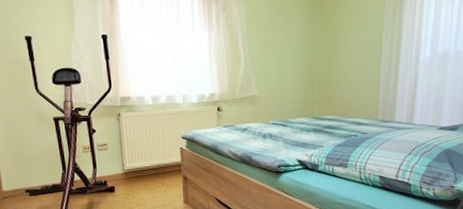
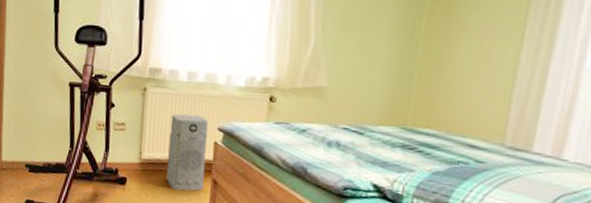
air purifier: none [144,129,177,189] -> present [166,113,209,191]

